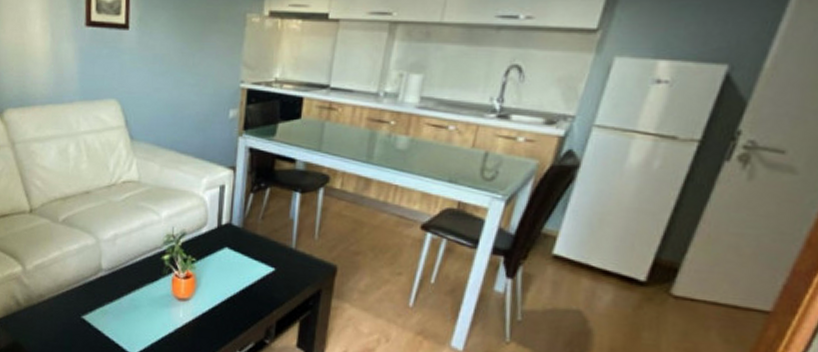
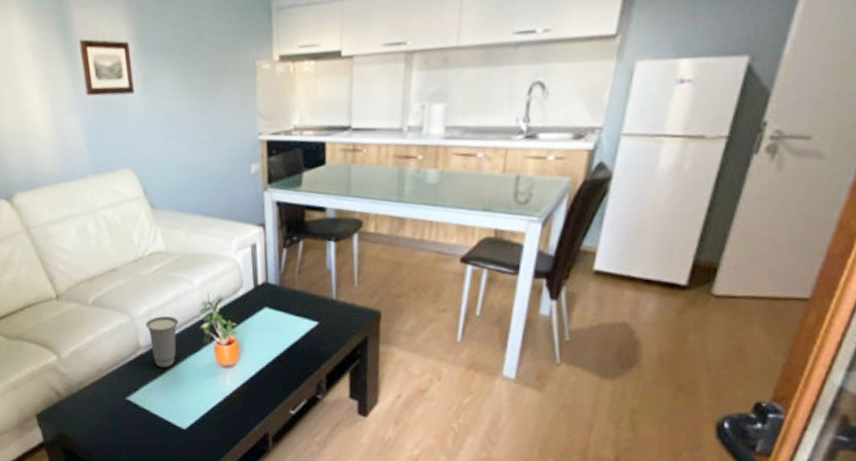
cup: none [110,242,142,293] -> present [145,315,179,368]

